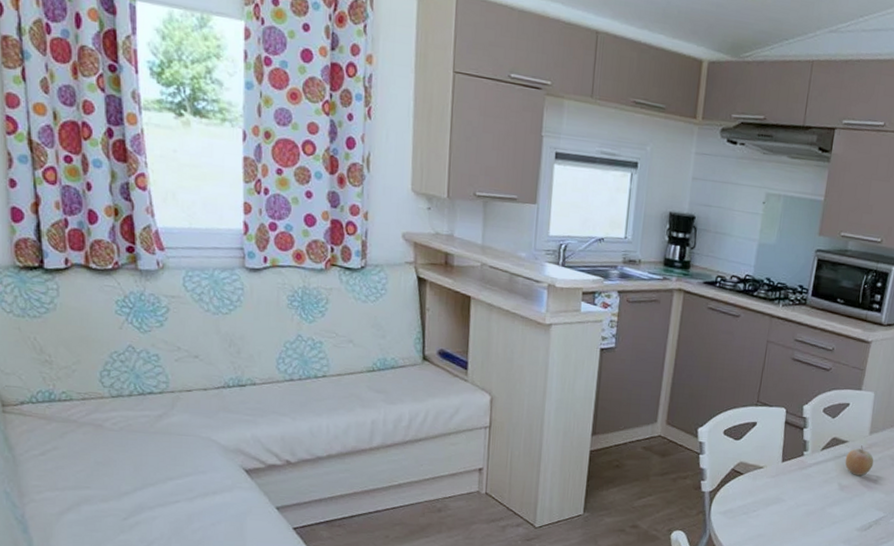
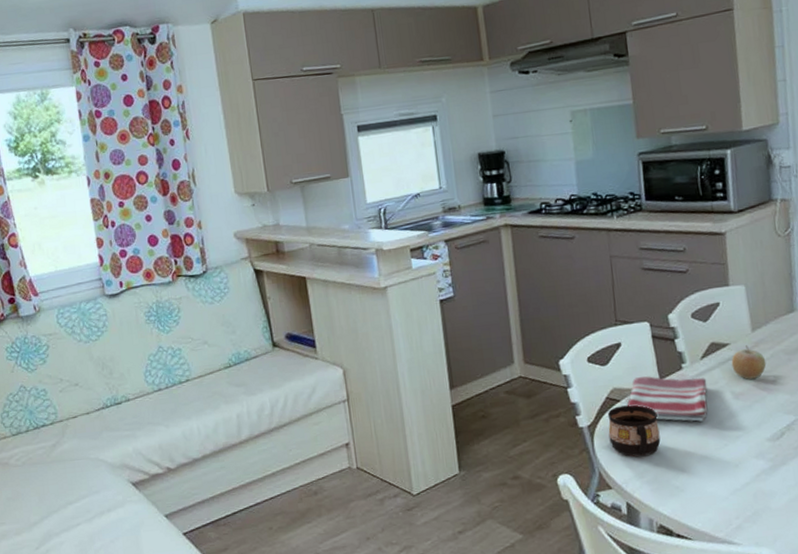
cup: none [725,478,772,527] -> present [607,404,661,457]
dish towel: none [749,456,821,505] -> present [627,376,708,422]

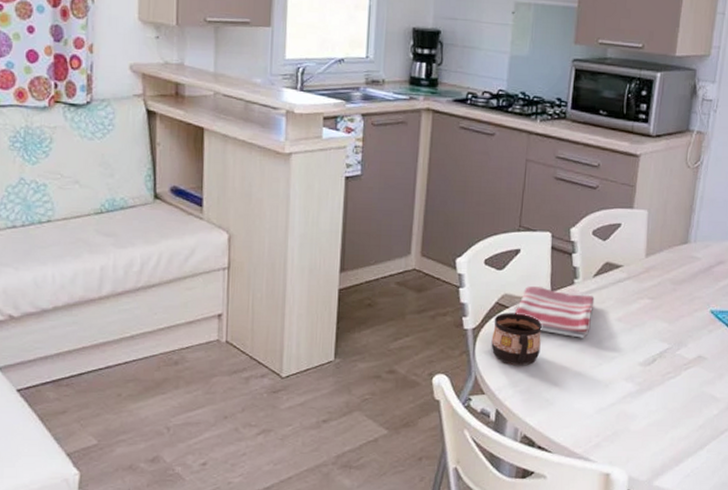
fruit: present [731,345,767,380] -> none [620,269,653,303]

